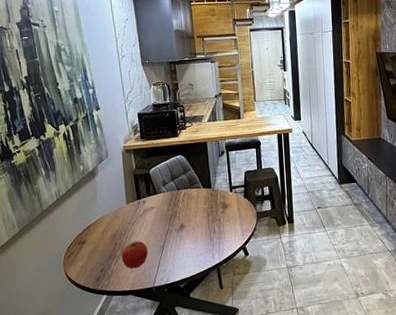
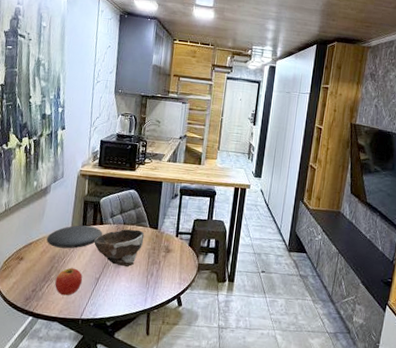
plate: none [104,198,159,225] -> present [46,225,103,249]
bowl: none [152,192,200,230] -> present [94,229,145,268]

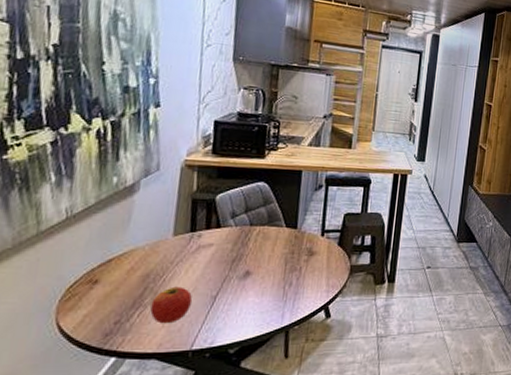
plate: present [46,225,103,249] -> none [135,231,221,263]
bowl: present [94,229,145,268] -> none [208,231,279,279]

